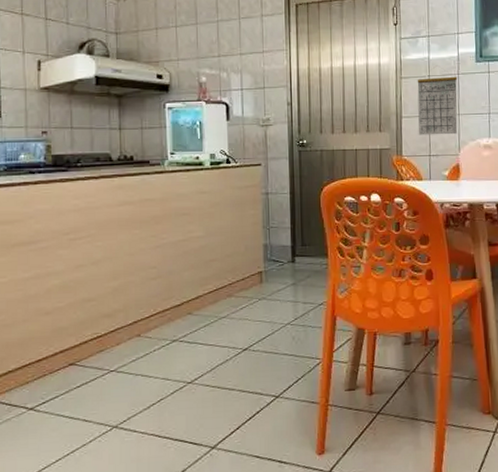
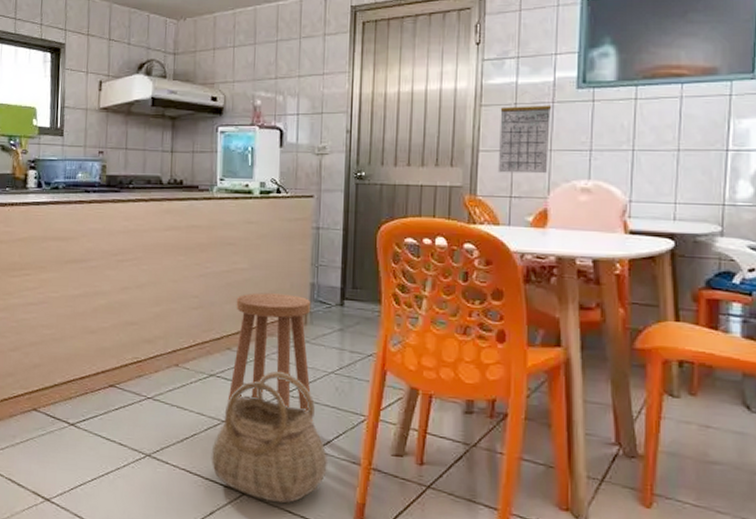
basket: none [179,329,289,452] -> present [211,371,327,504]
stool: none [189,256,275,383] -> present [224,293,314,423]

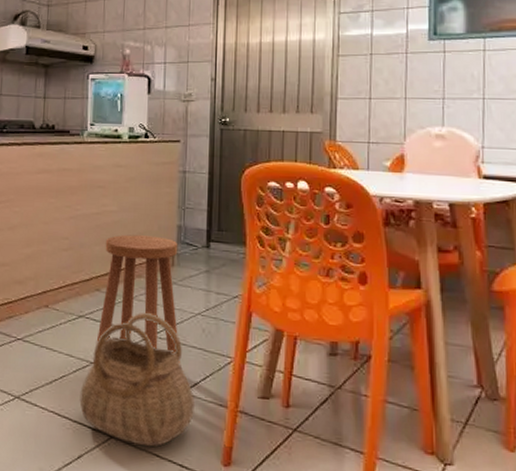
calendar: present [497,105,552,174] -> none [355,55,406,121]

